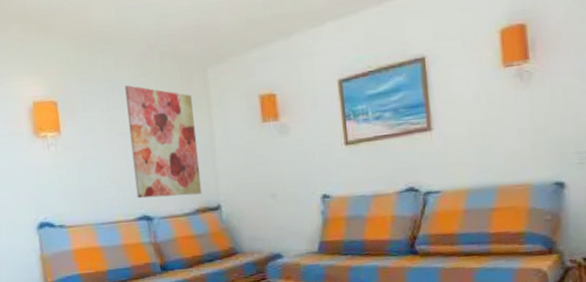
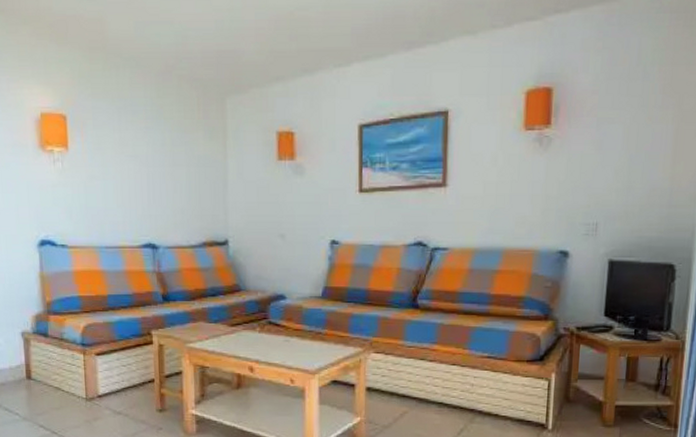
wall art: present [125,85,202,199] -> none [139,106,211,227]

